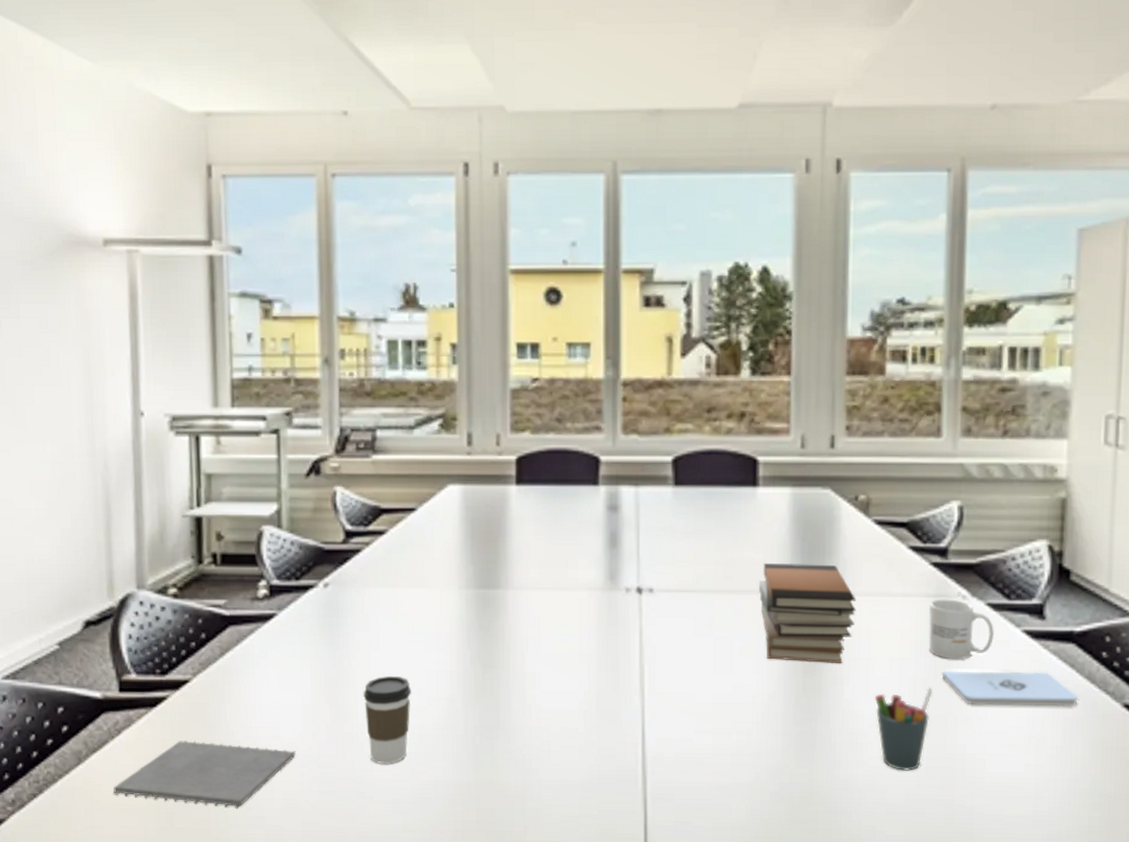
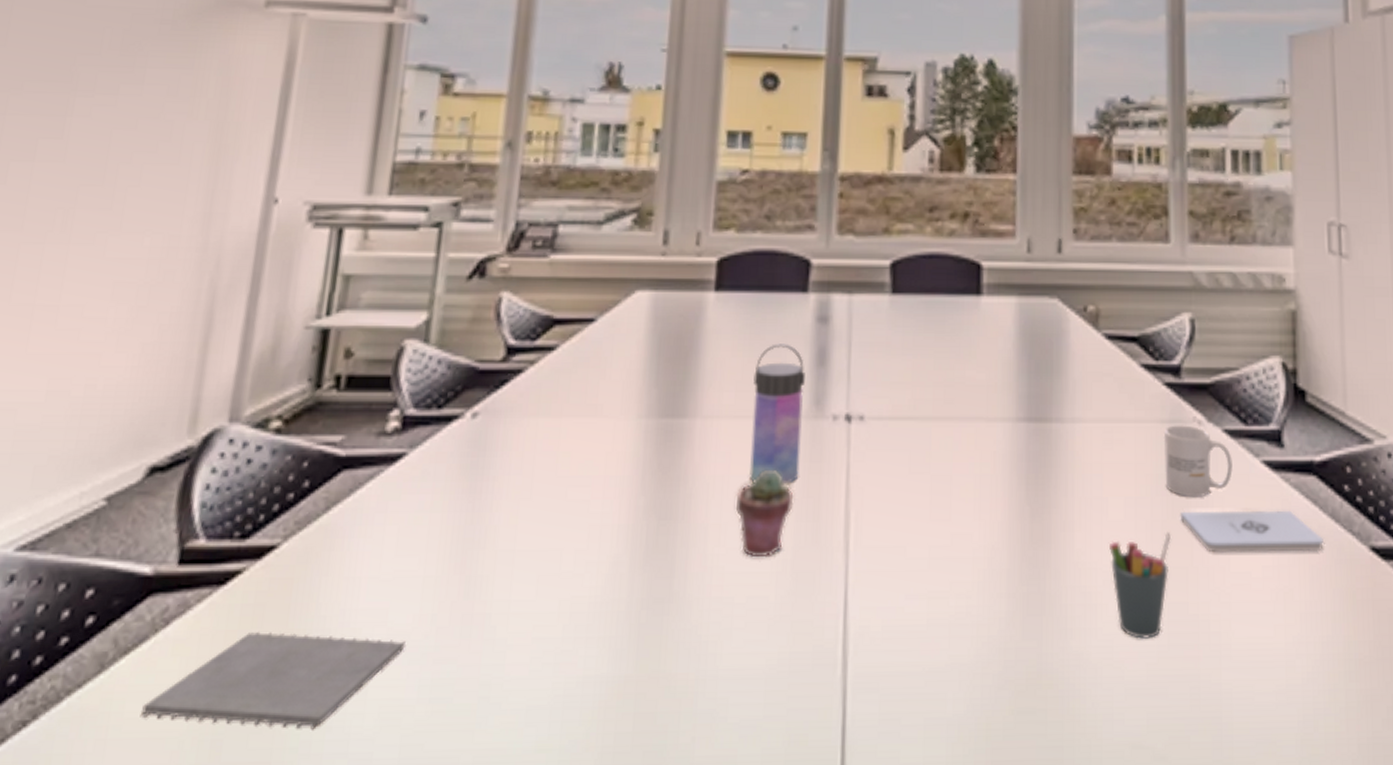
coffee cup: present [363,675,412,764] -> none [503,532,567,655]
potted succulent: none [546,631,595,699] -> present [735,470,794,558]
water bottle: none [555,529,600,642] -> present [750,343,805,484]
book stack: present [758,562,857,663] -> none [981,383,1087,504]

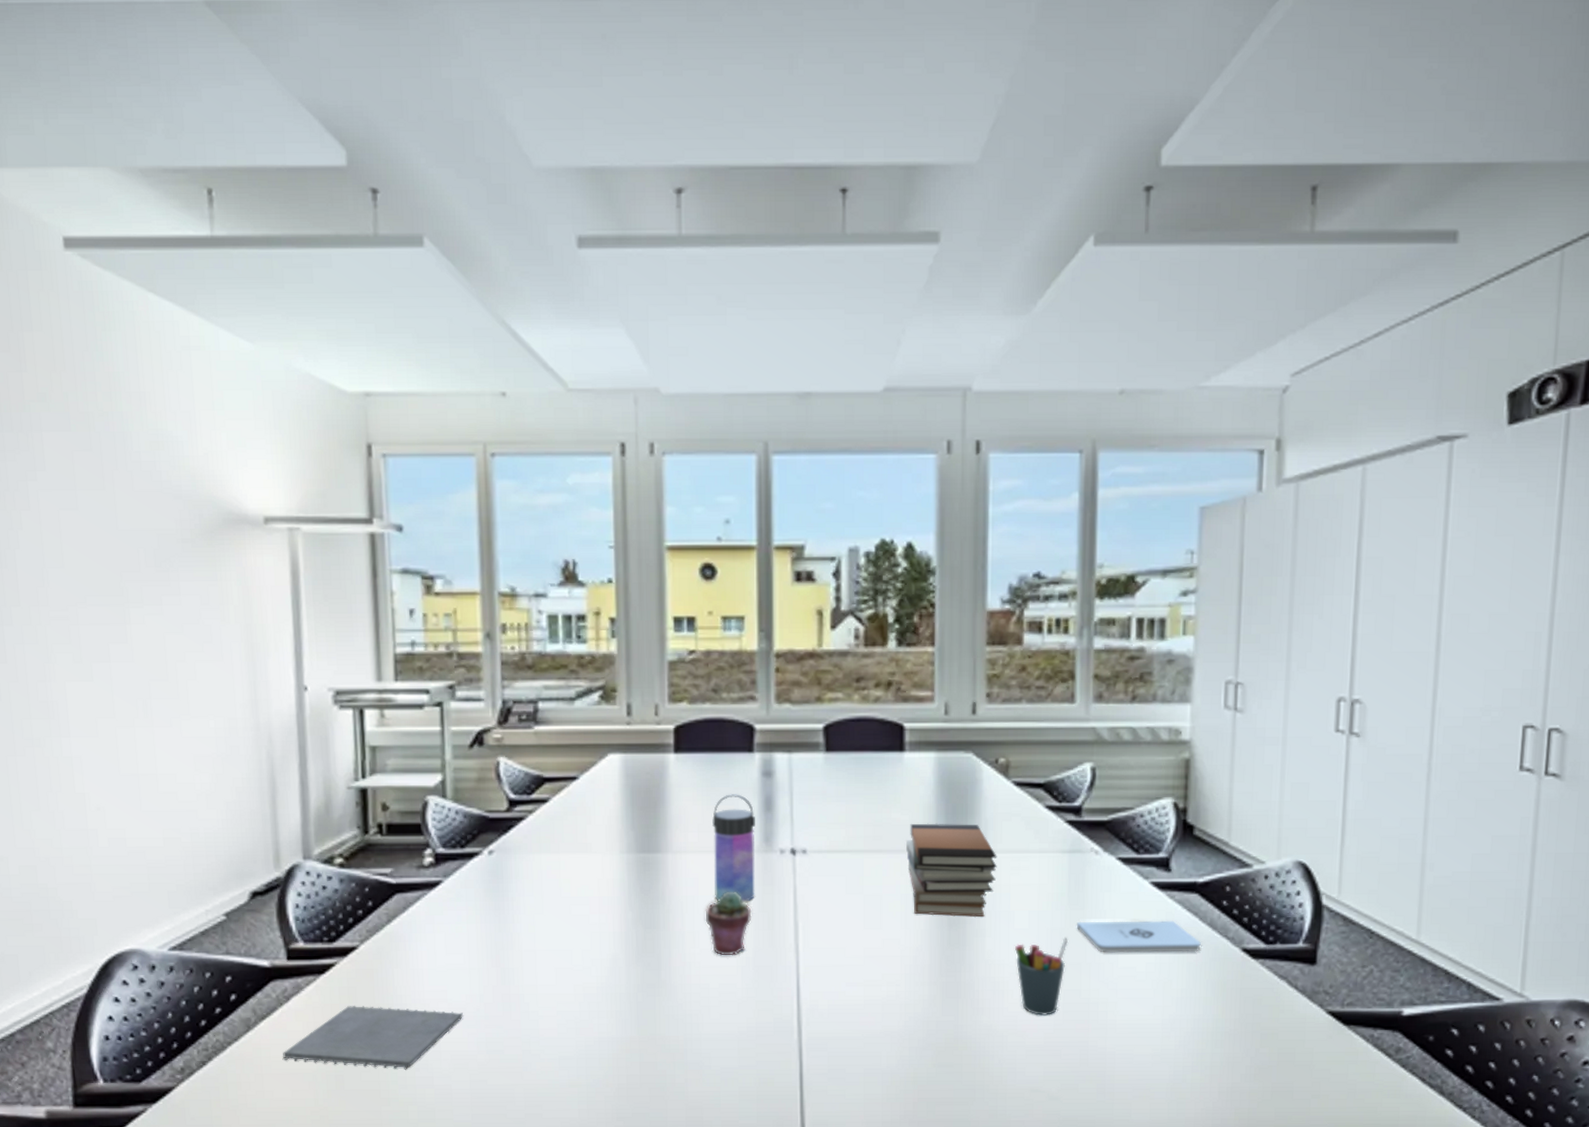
book stack: none [981,383,1087,504] -> present [905,823,997,917]
mug: present [1163,425,1233,498] -> none [1064,854,1124,911]

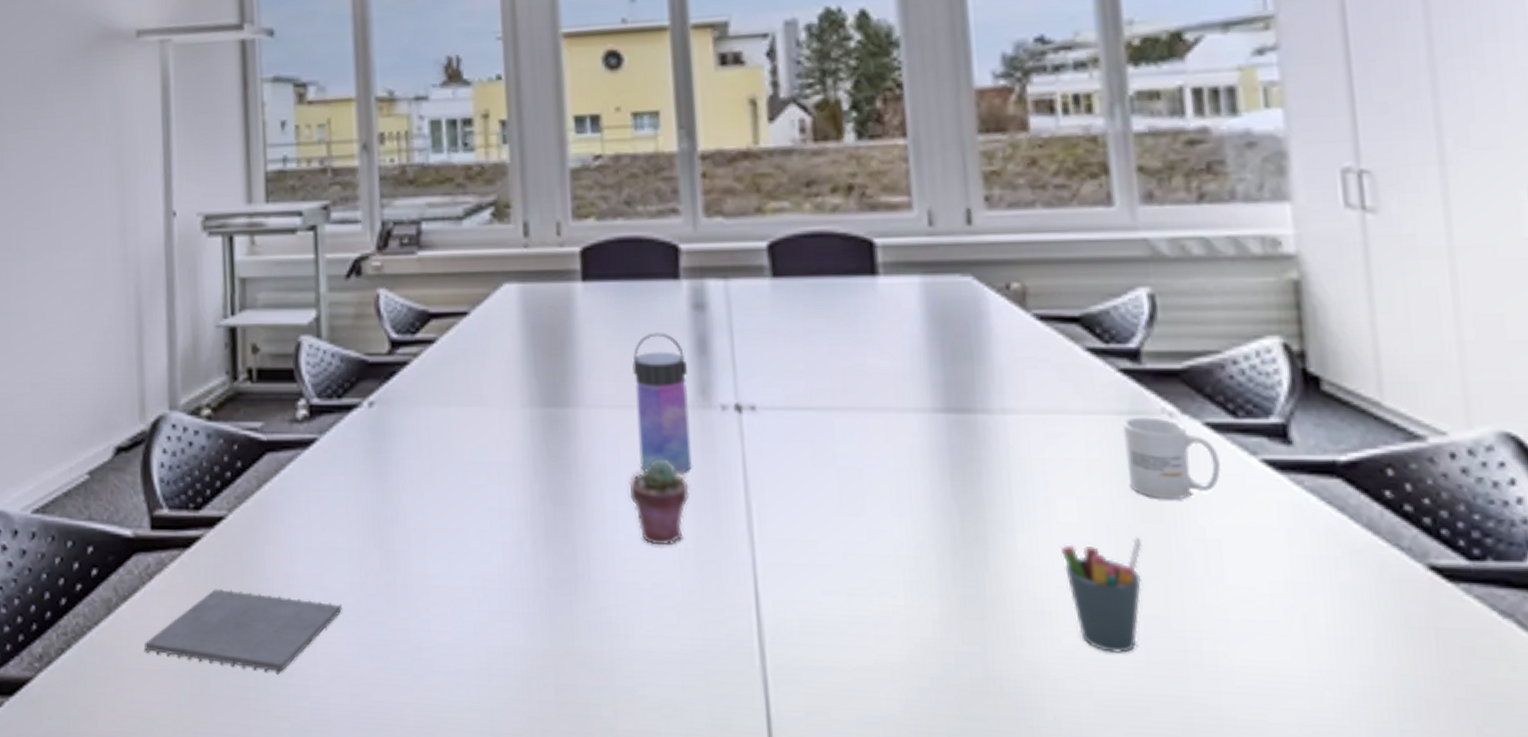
book stack: present [905,823,997,917] -> none [889,371,1023,503]
mug: none [1064,854,1124,911] -> present [1122,417,1221,500]
notepad: present [1076,920,1201,953] -> none [1151,516,1357,567]

